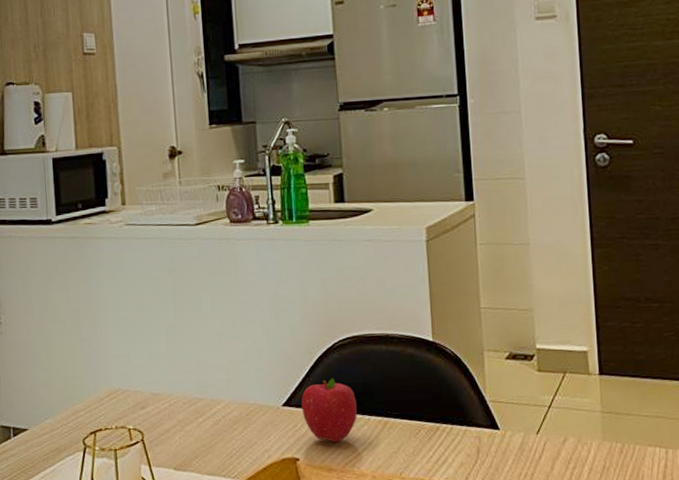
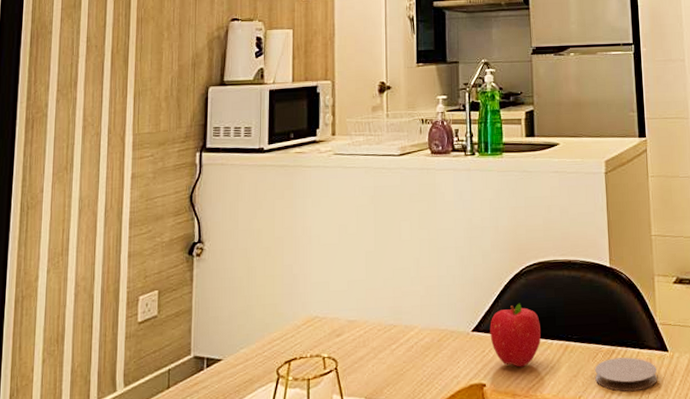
coaster: none [417,435,487,469] -> present [595,357,657,392]

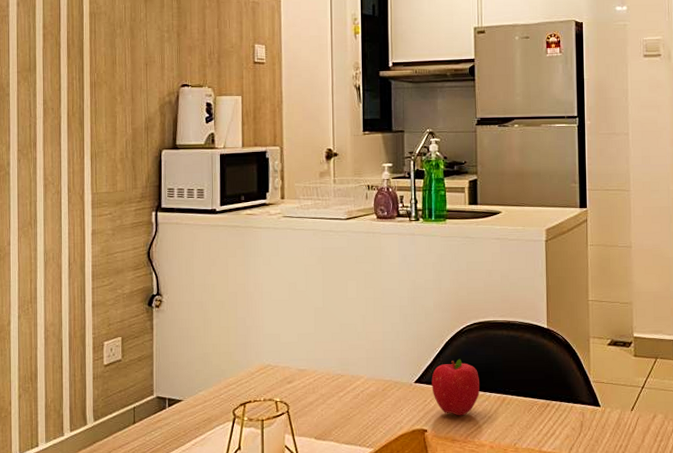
coaster: present [595,357,657,392] -> none [530,410,589,441]

